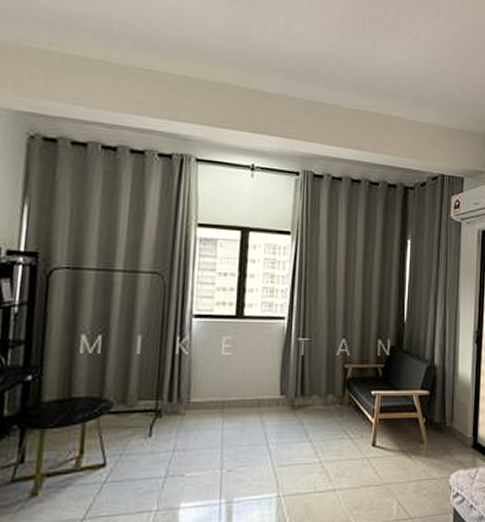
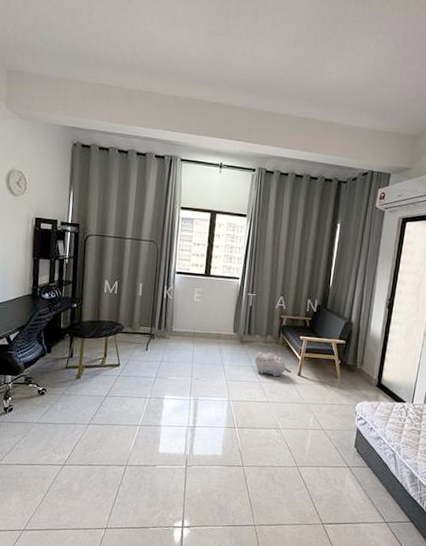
plush toy: none [312,418,364,452] -> present [255,351,292,377]

